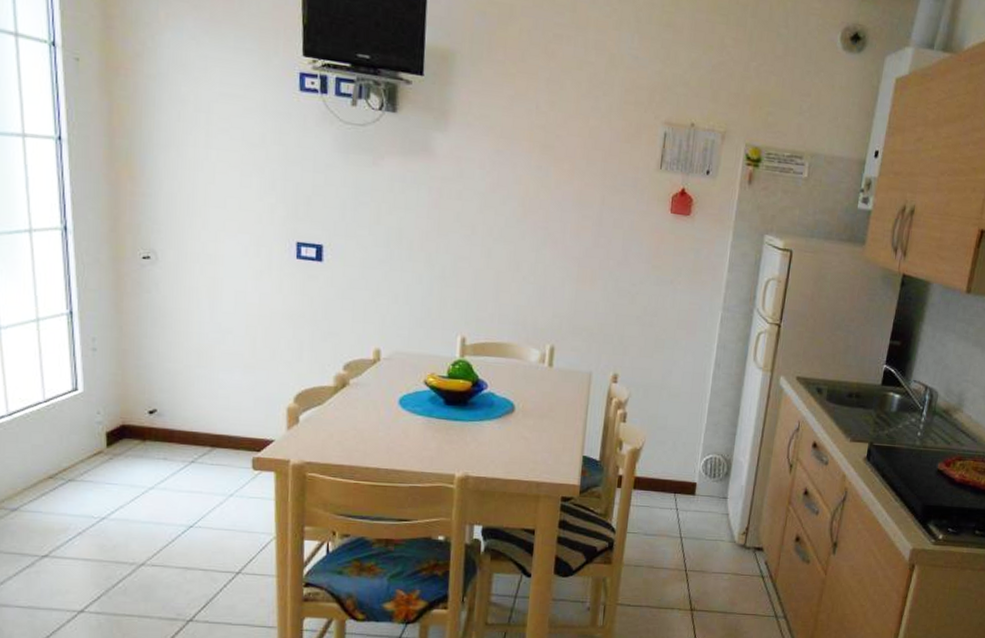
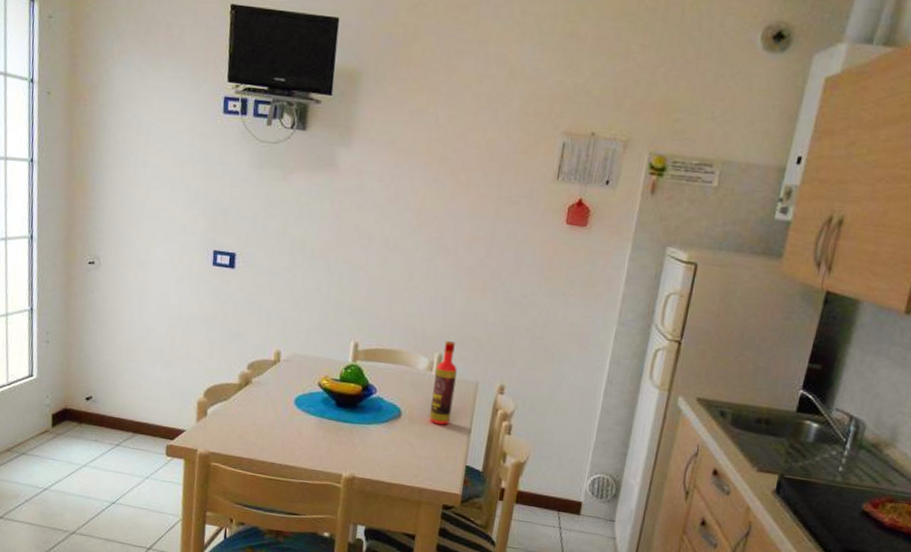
bottle: none [543,332,570,417] -> present [429,341,457,425]

